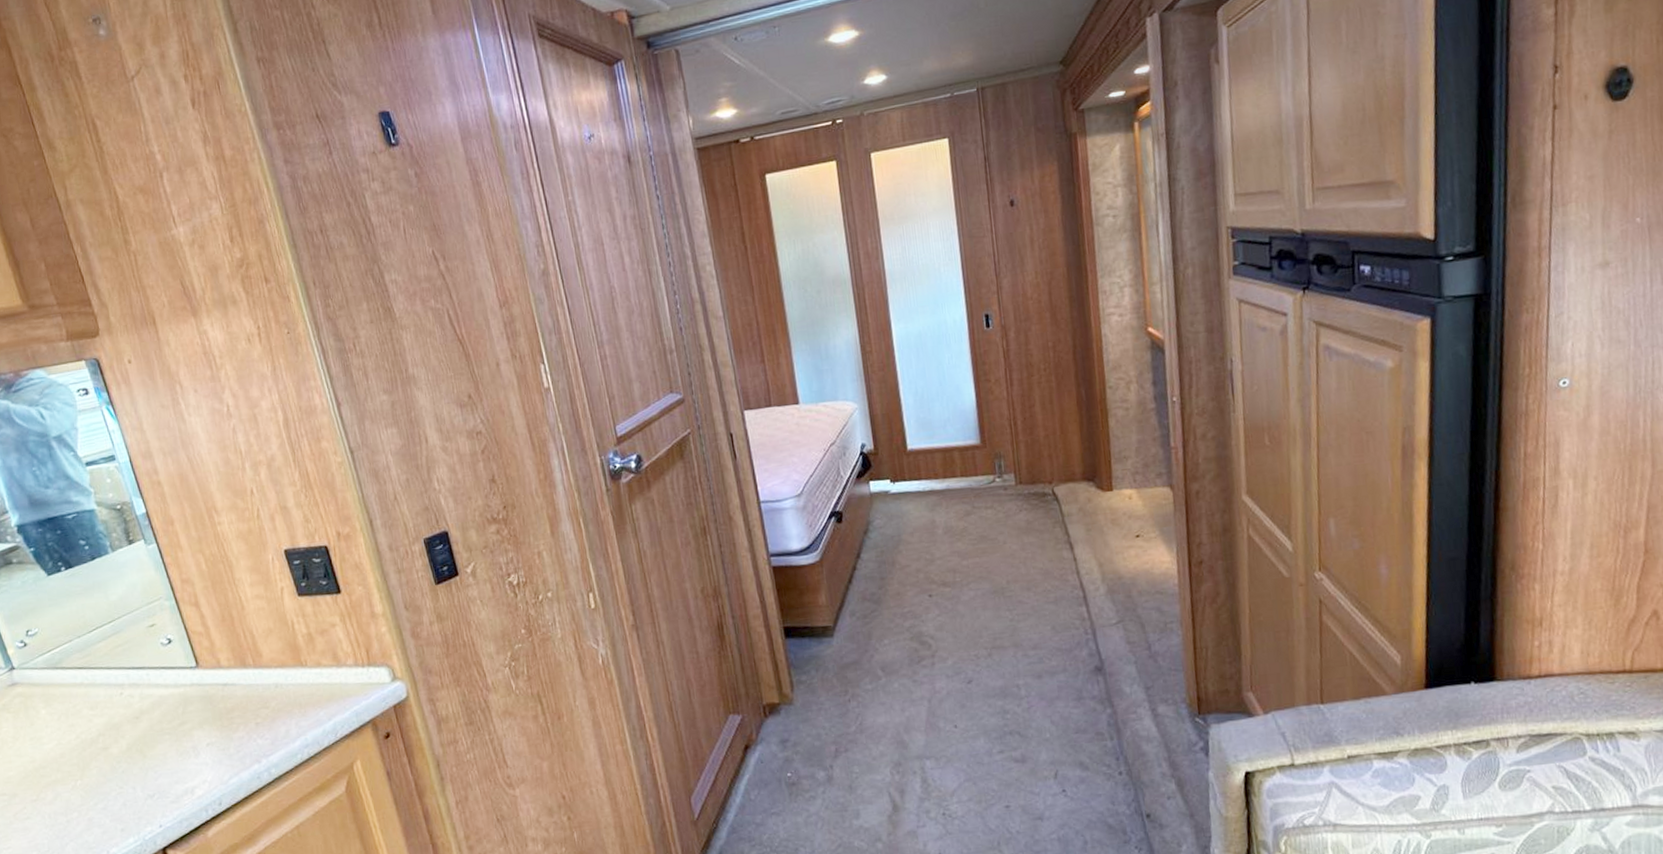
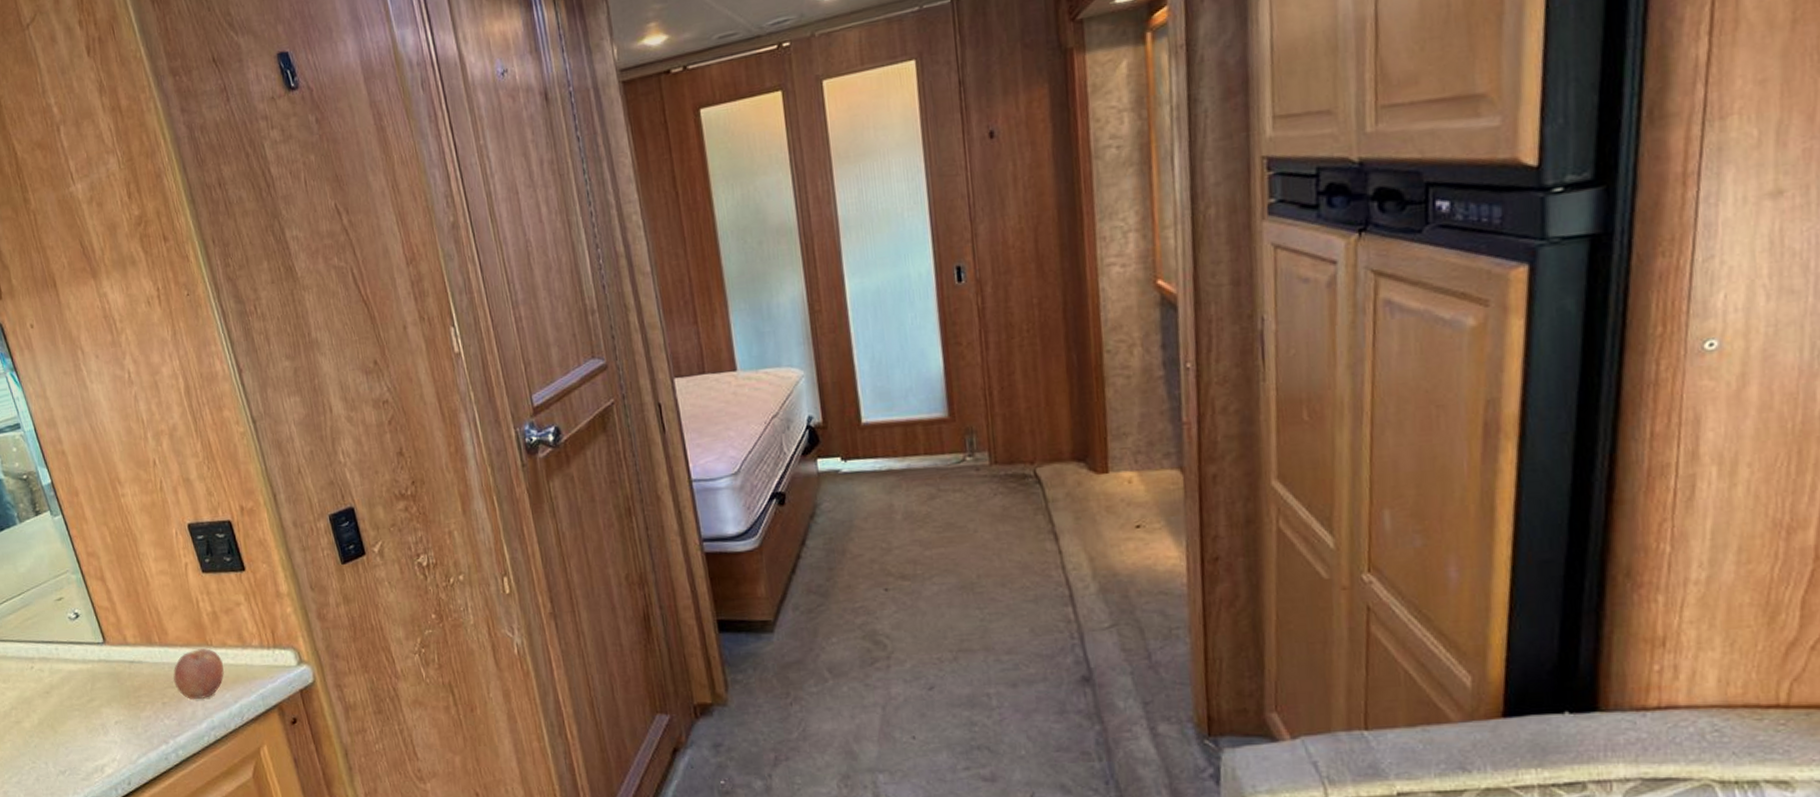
fruit: none [267,669,319,720] -> present [173,648,225,701]

